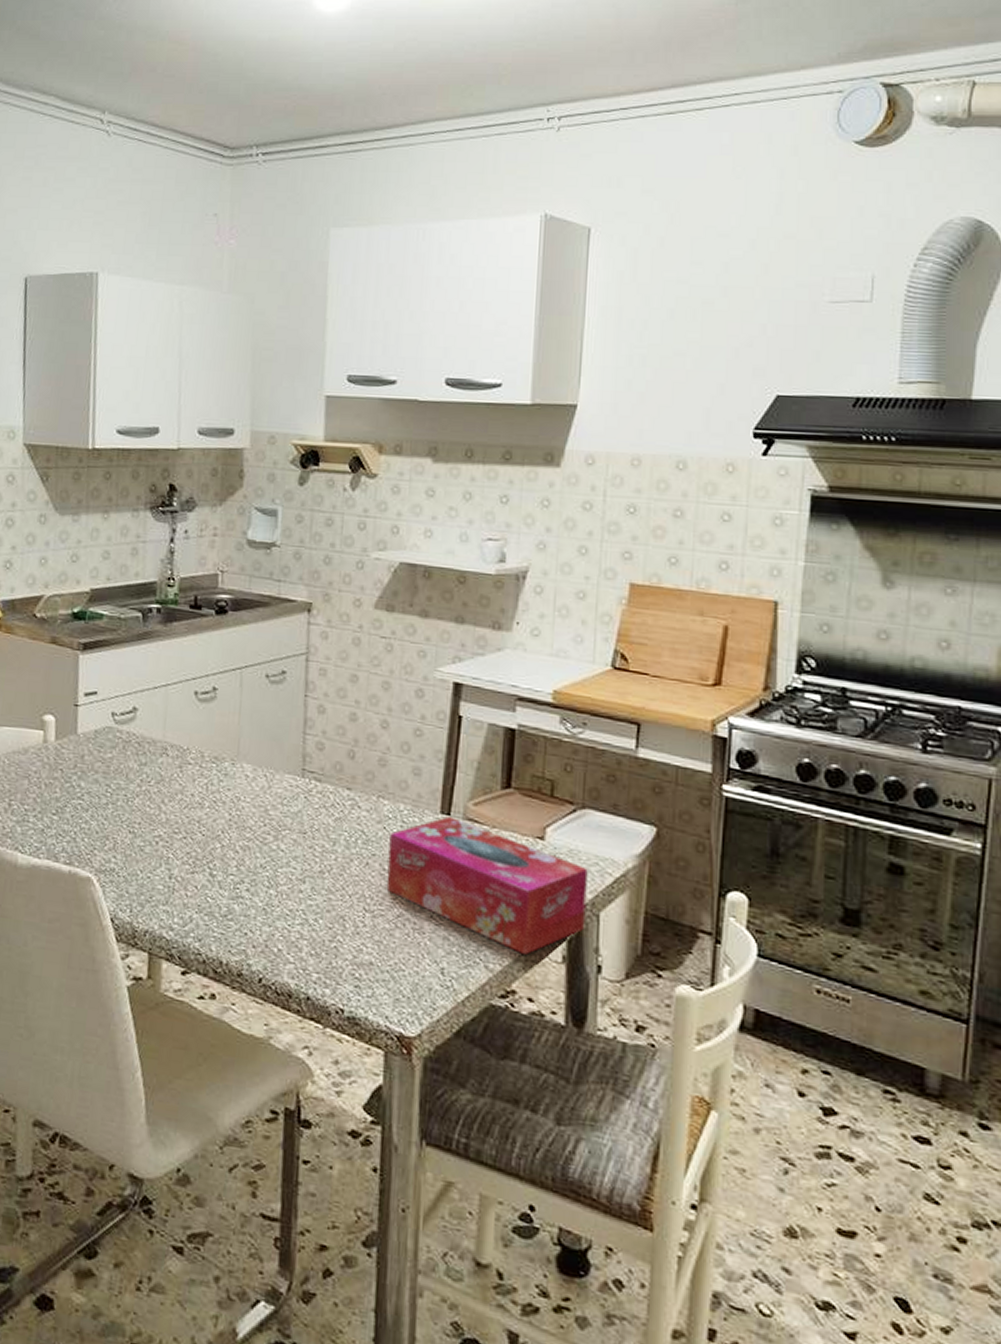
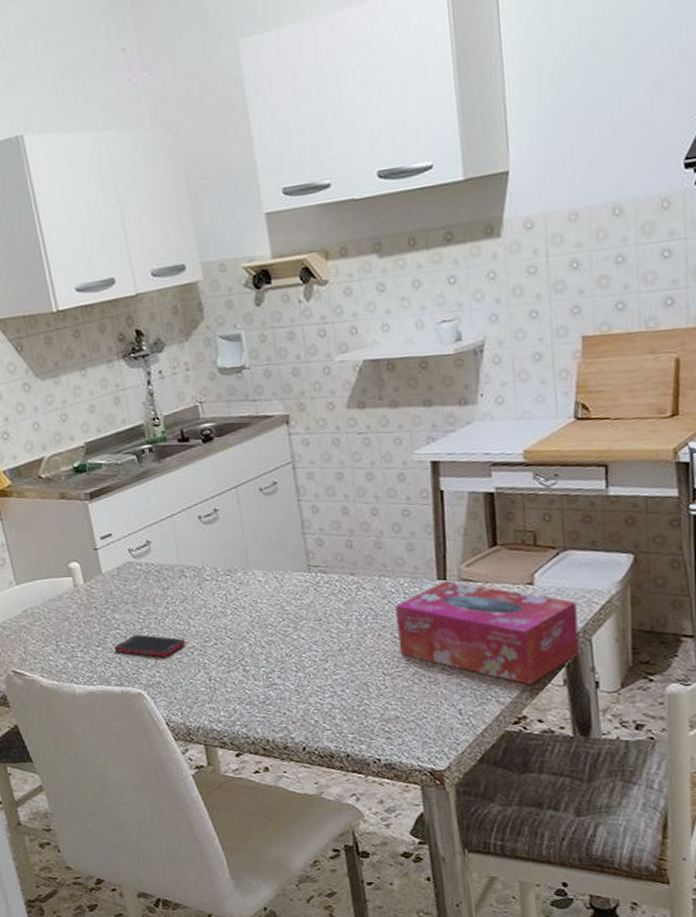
cell phone: none [71,809,153,842] -> present [114,634,186,658]

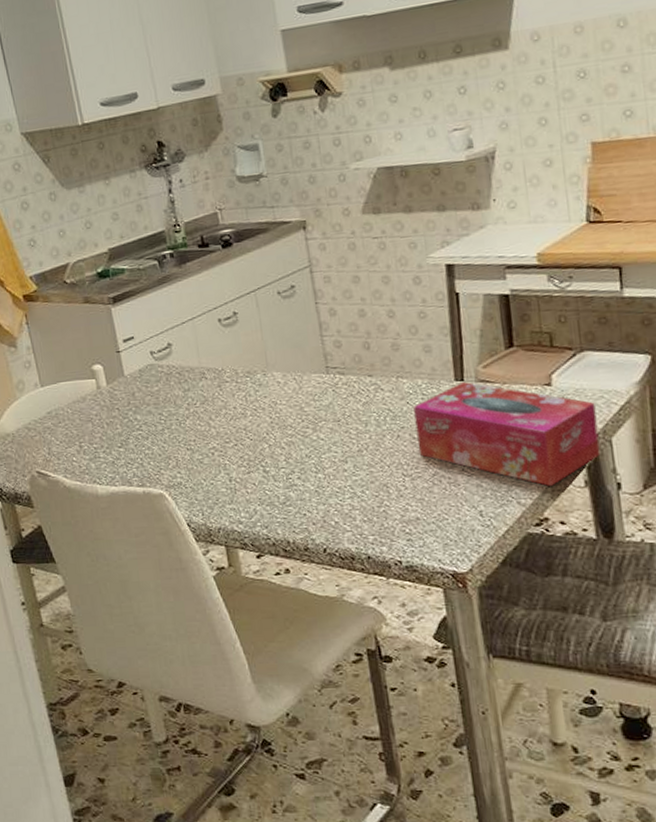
cell phone: present [114,634,186,658] -> none [136,435,207,458]

